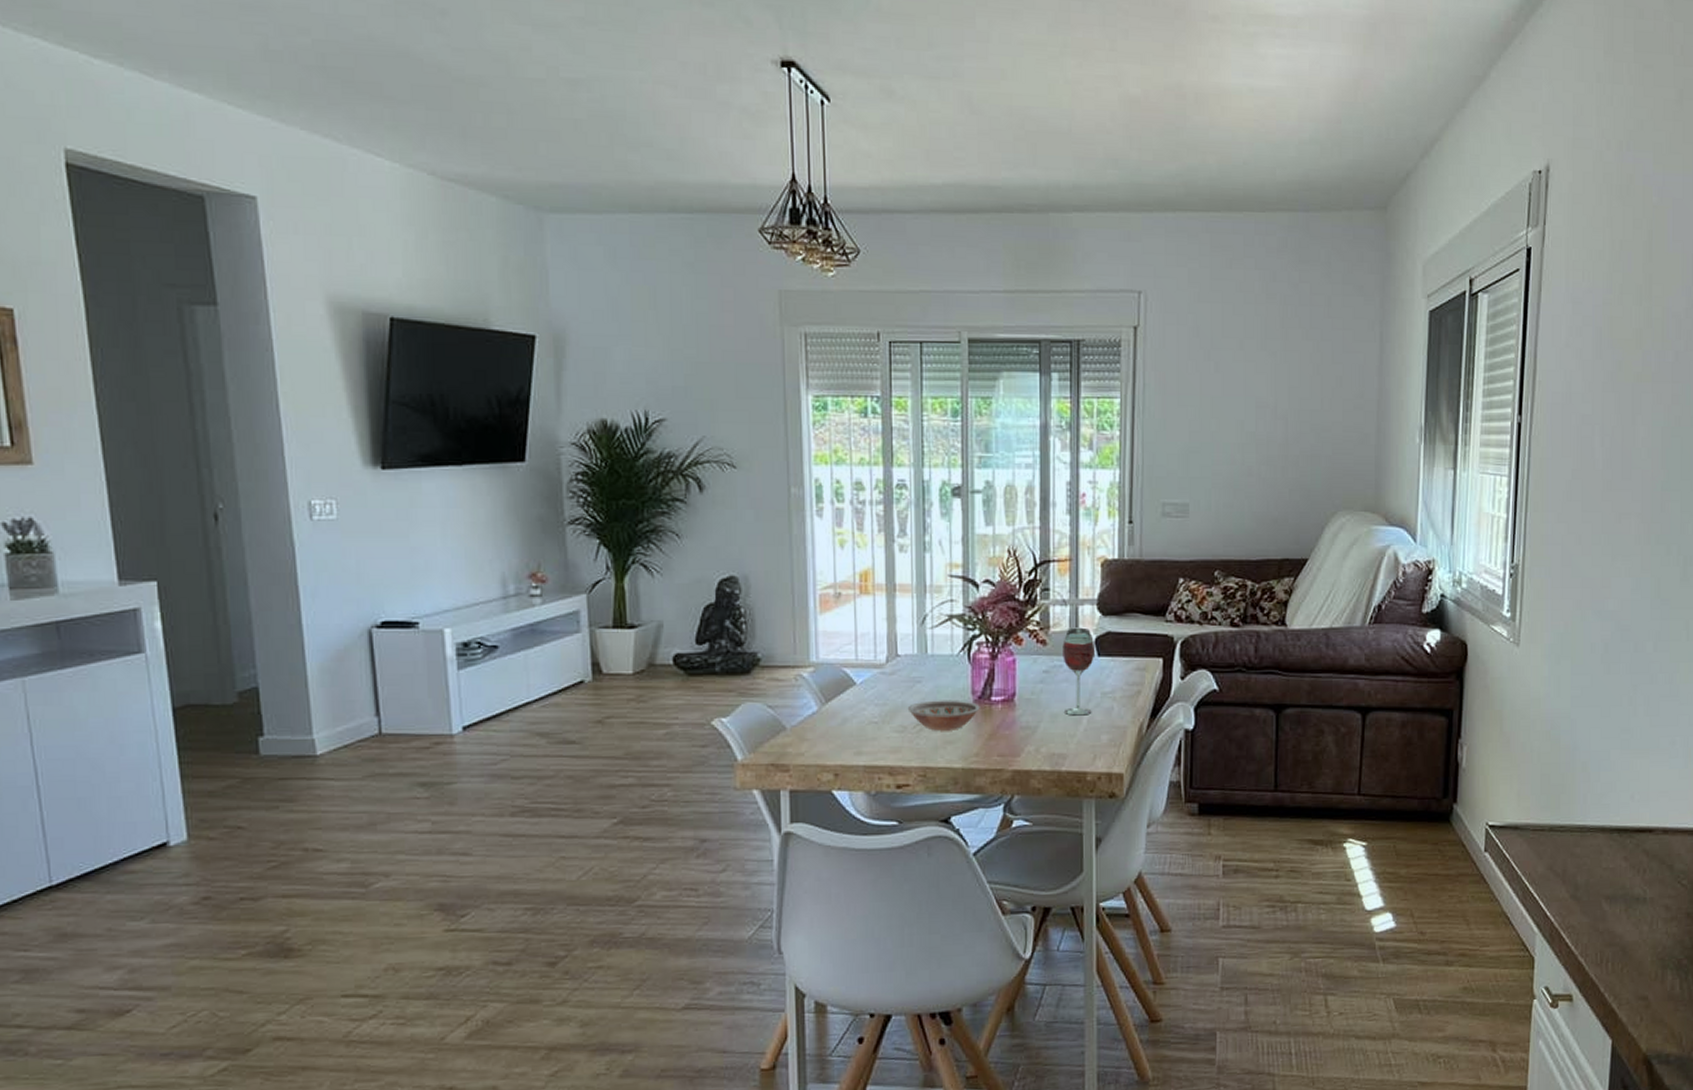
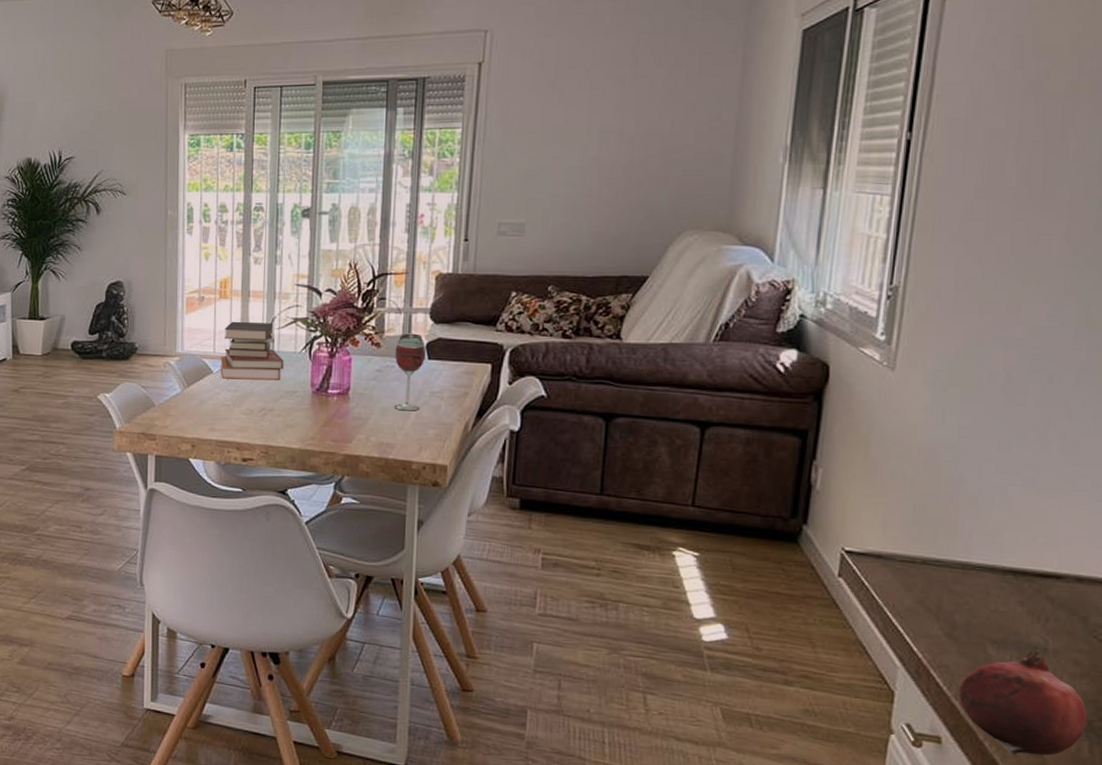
books: none [864,621,940,691] -> present [220,321,284,381]
bowl: present [907,700,980,731] -> none [255,389,318,416]
fruit: none [1583,900,1677,1003] -> present [958,650,1088,756]

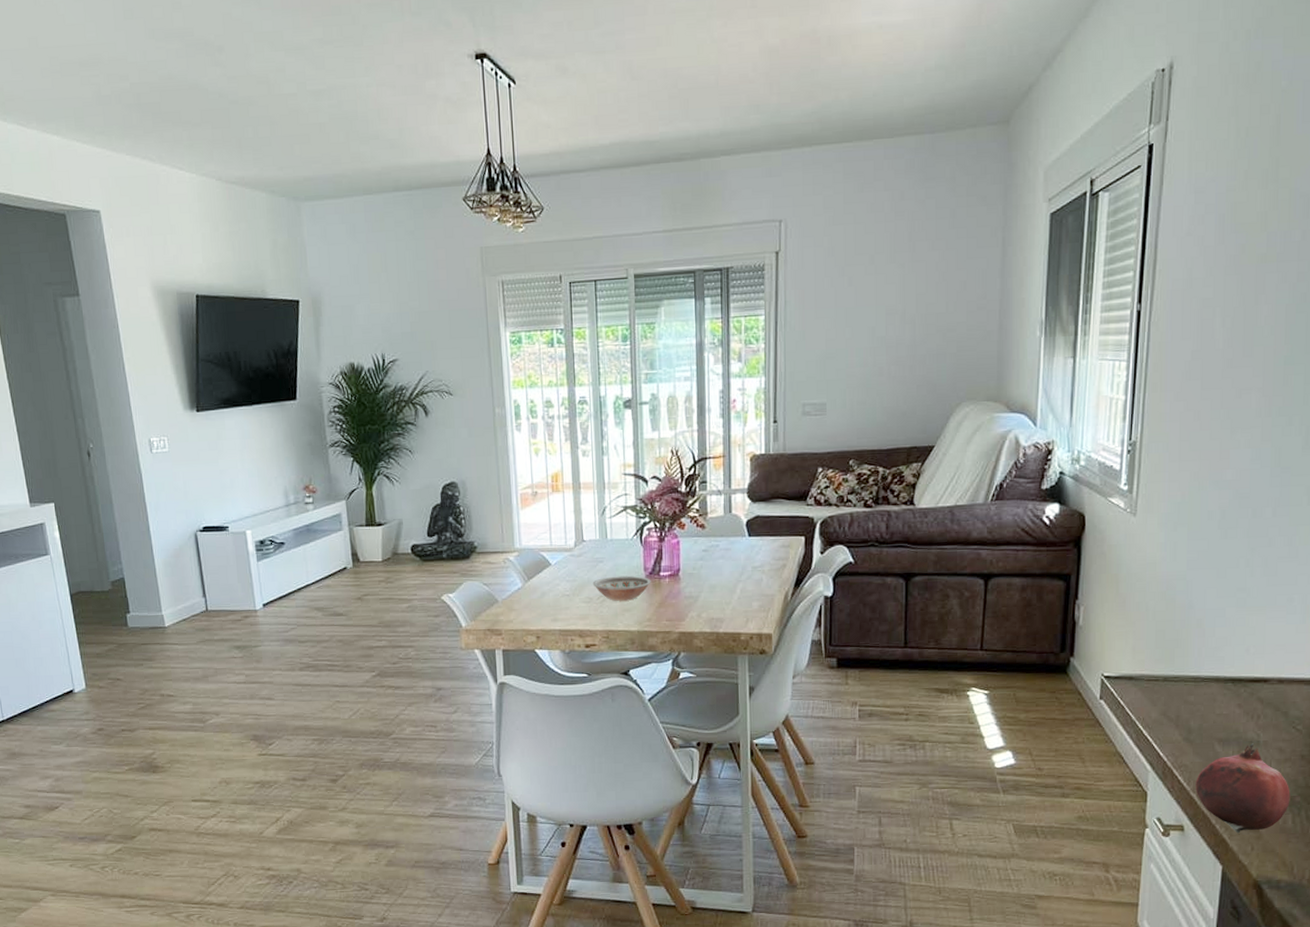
books: present [220,321,284,381] -> none [557,513,618,570]
bowl: none [255,389,318,416] -> present [592,575,651,601]
wineglass: present [394,333,427,411] -> none [718,513,747,587]

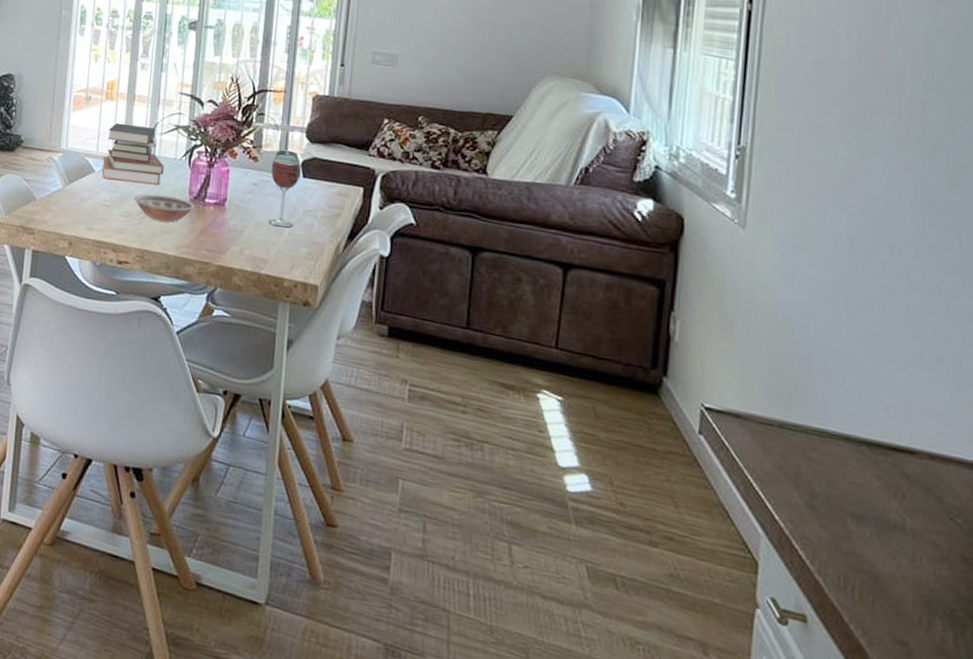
books: none [557,513,618,570] -> present [102,122,164,186]
wineglass: none [718,513,747,587] -> present [269,149,302,228]
fruit: present [1195,743,1290,834] -> none [822,528,950,645]

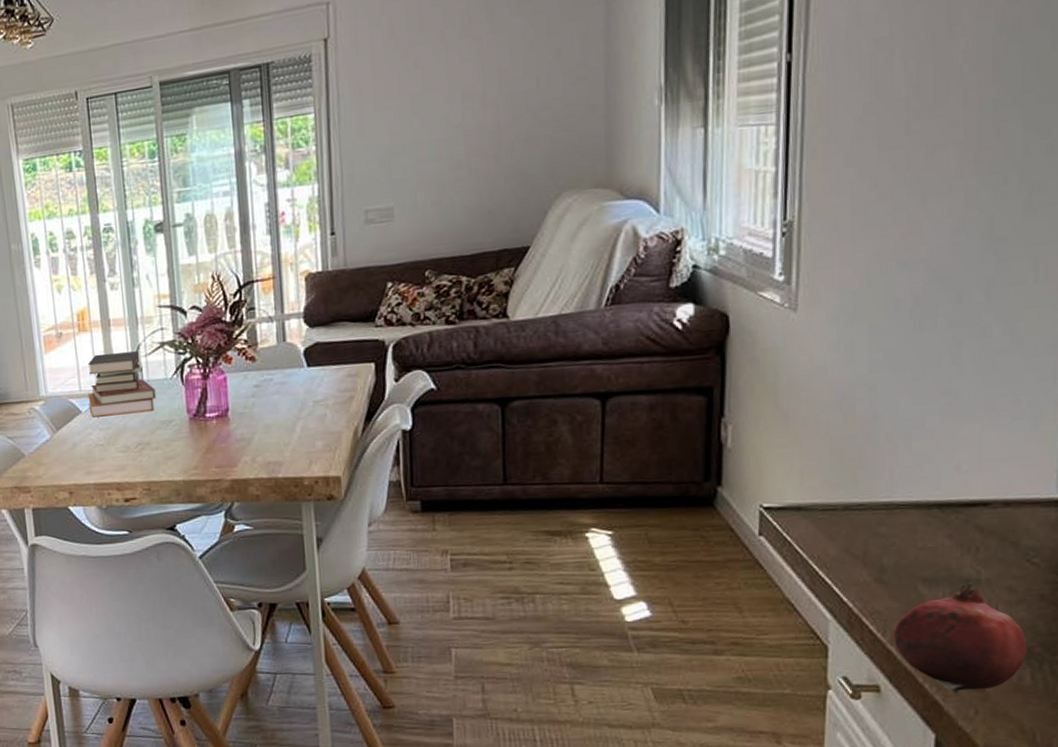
bowl: present [134,194,195,223] -> none [129,419,196,449]
wineglass: present [269,149,302,228] -> none [271,341,305,425]
fruit: none [822,528,950,645] -> present [893,582,1027,694]

